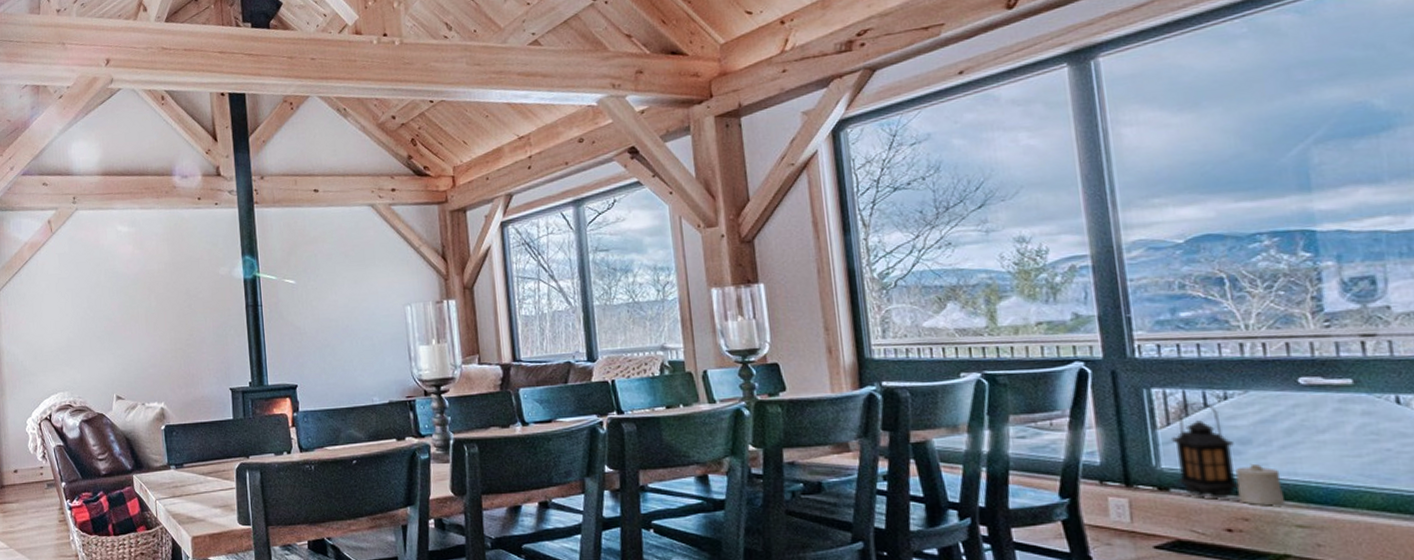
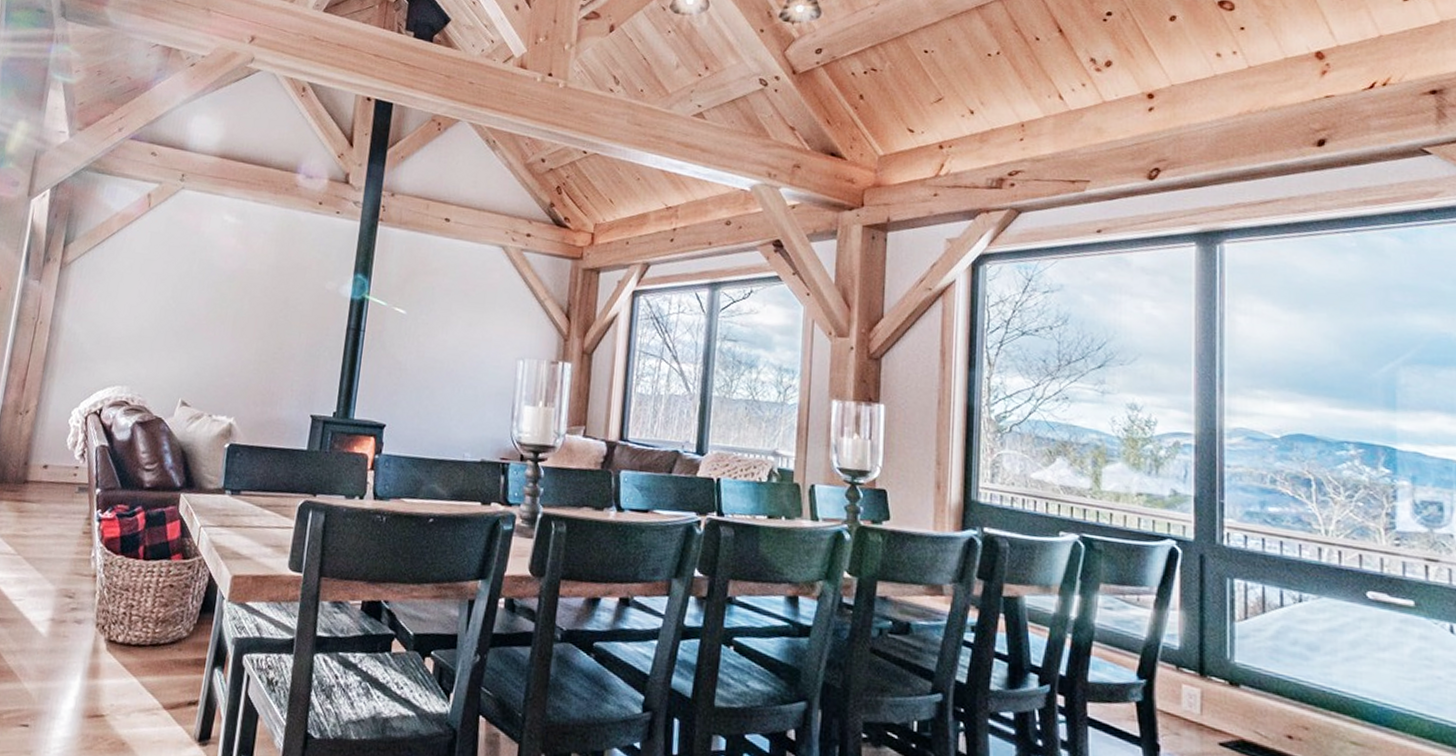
lantern: present [1170,401,1240,498] -> none [1246,599,1304,703]
candle: present [1235,463,1285,506] -> none [1301,671,1342,719]

